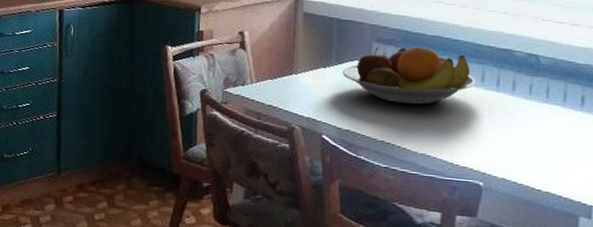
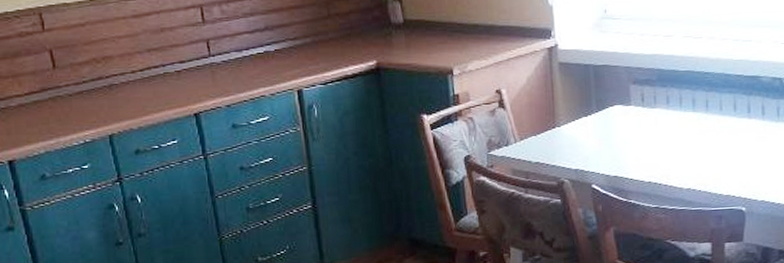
fruit bowl: present [343,46,476,105] -> none [604,83,729,143]

